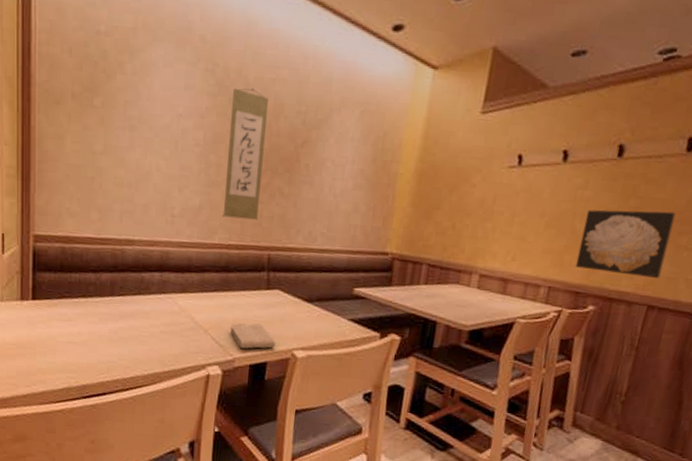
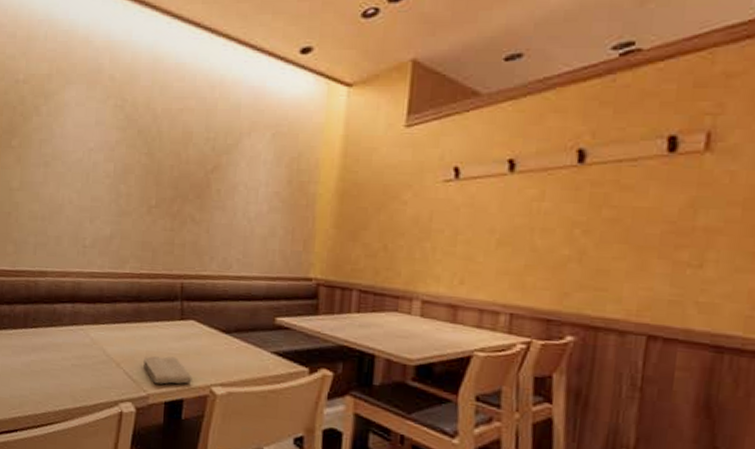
wall scroll: present [222,88,268,220] -> none [133,119,176,248]
wall art: present [575,209,676,278] -> none [541,221,667,302]

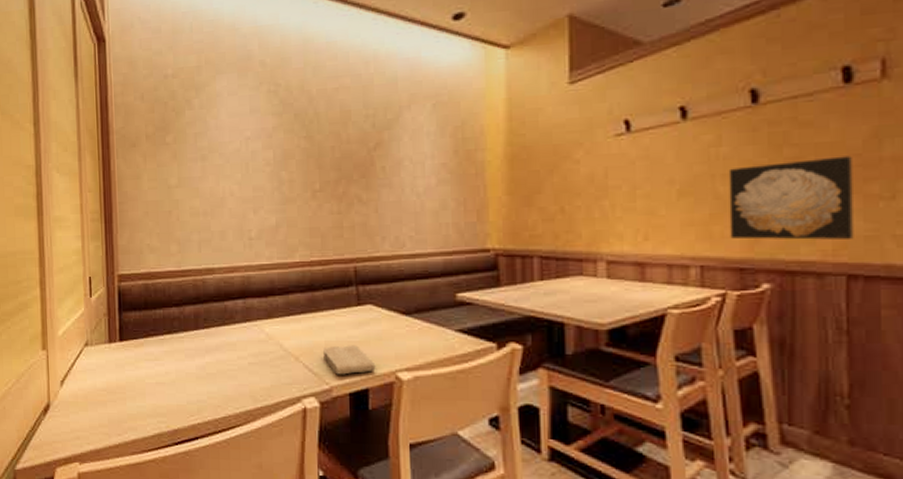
wall art: none [541,221,667,302] -> present [728,156,854,240]

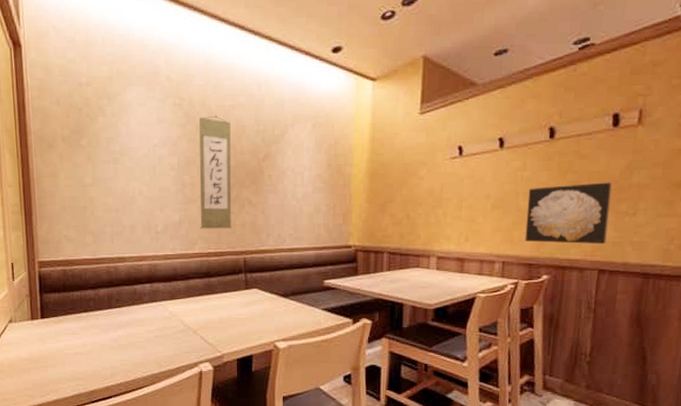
wall scroll: none [298,100,339,233] -> present [199,115,232,229]
washcloth: present [323,345,376,375] -> none [217,321,259,345]

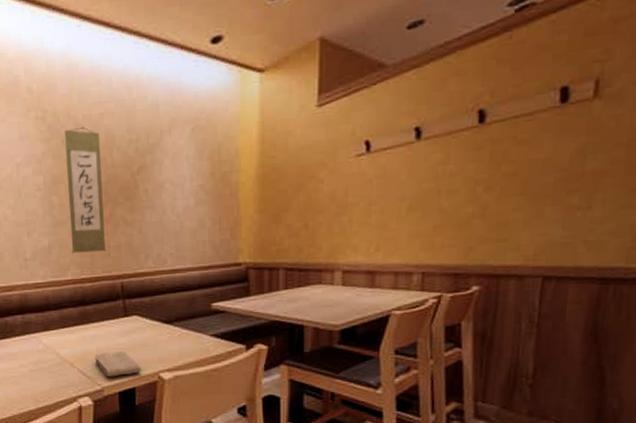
washcloth: none [217,321,259,345] -> present [95,351,141,377]
wall art: present [525,182,612,244] -> none [449,171,560,248]

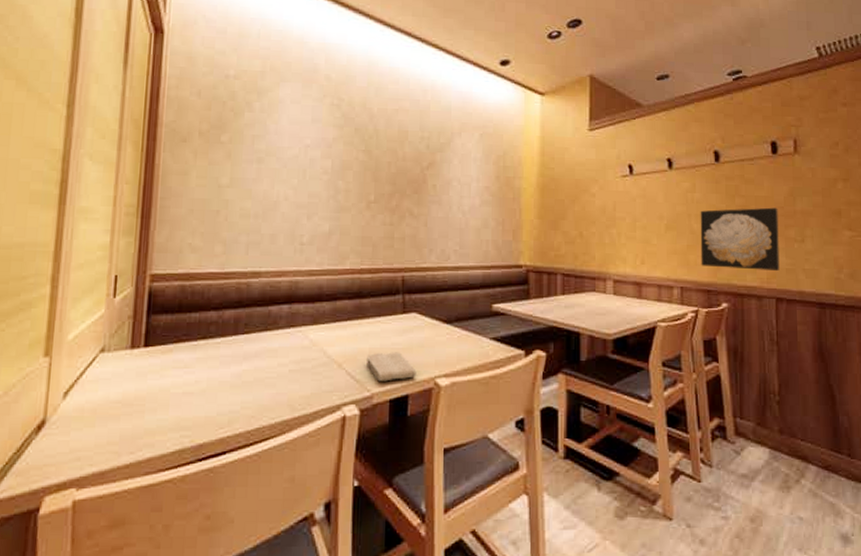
wall scroll: present [65,126,107,253] -> none [353,118,392,242]
wall art: none [449,171,560,248] -> present [700,207,780,270]

